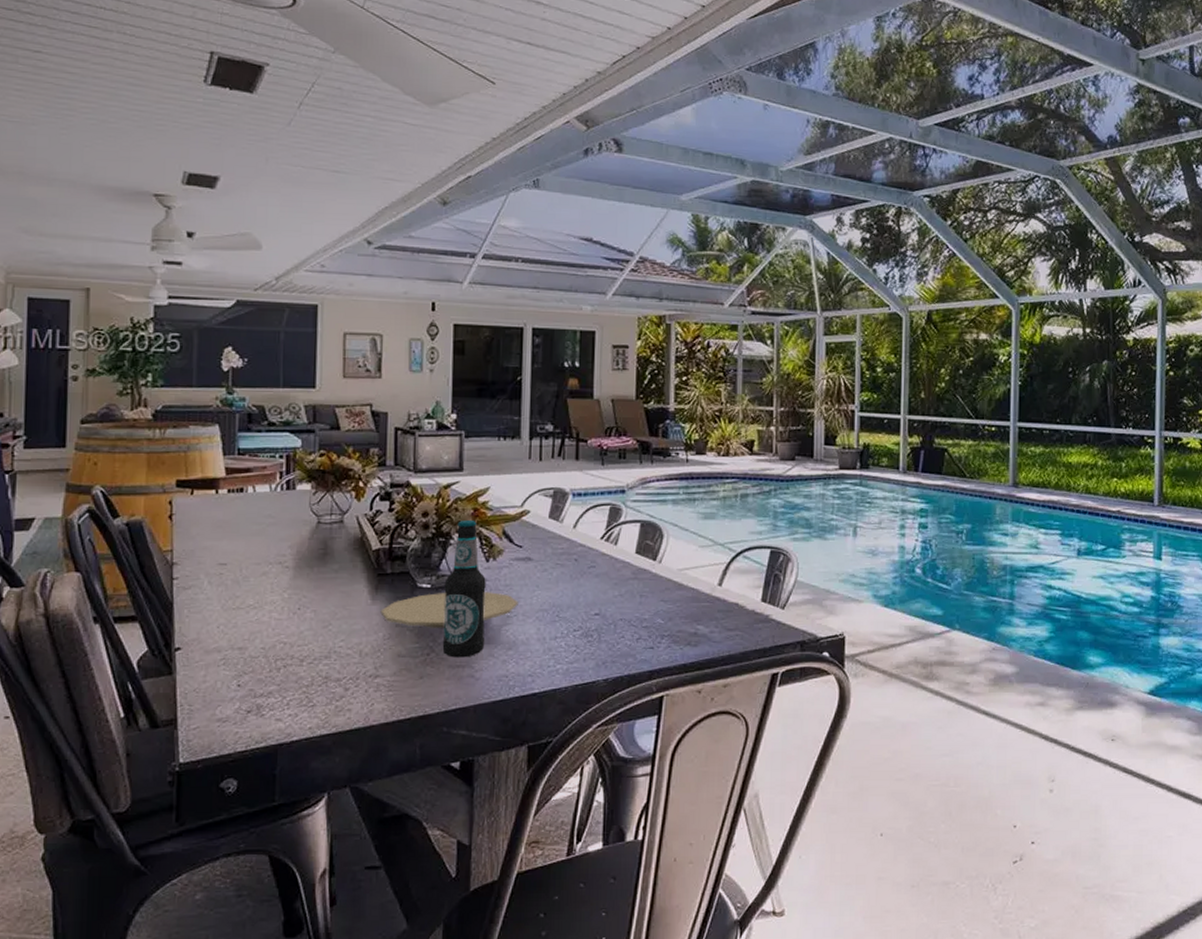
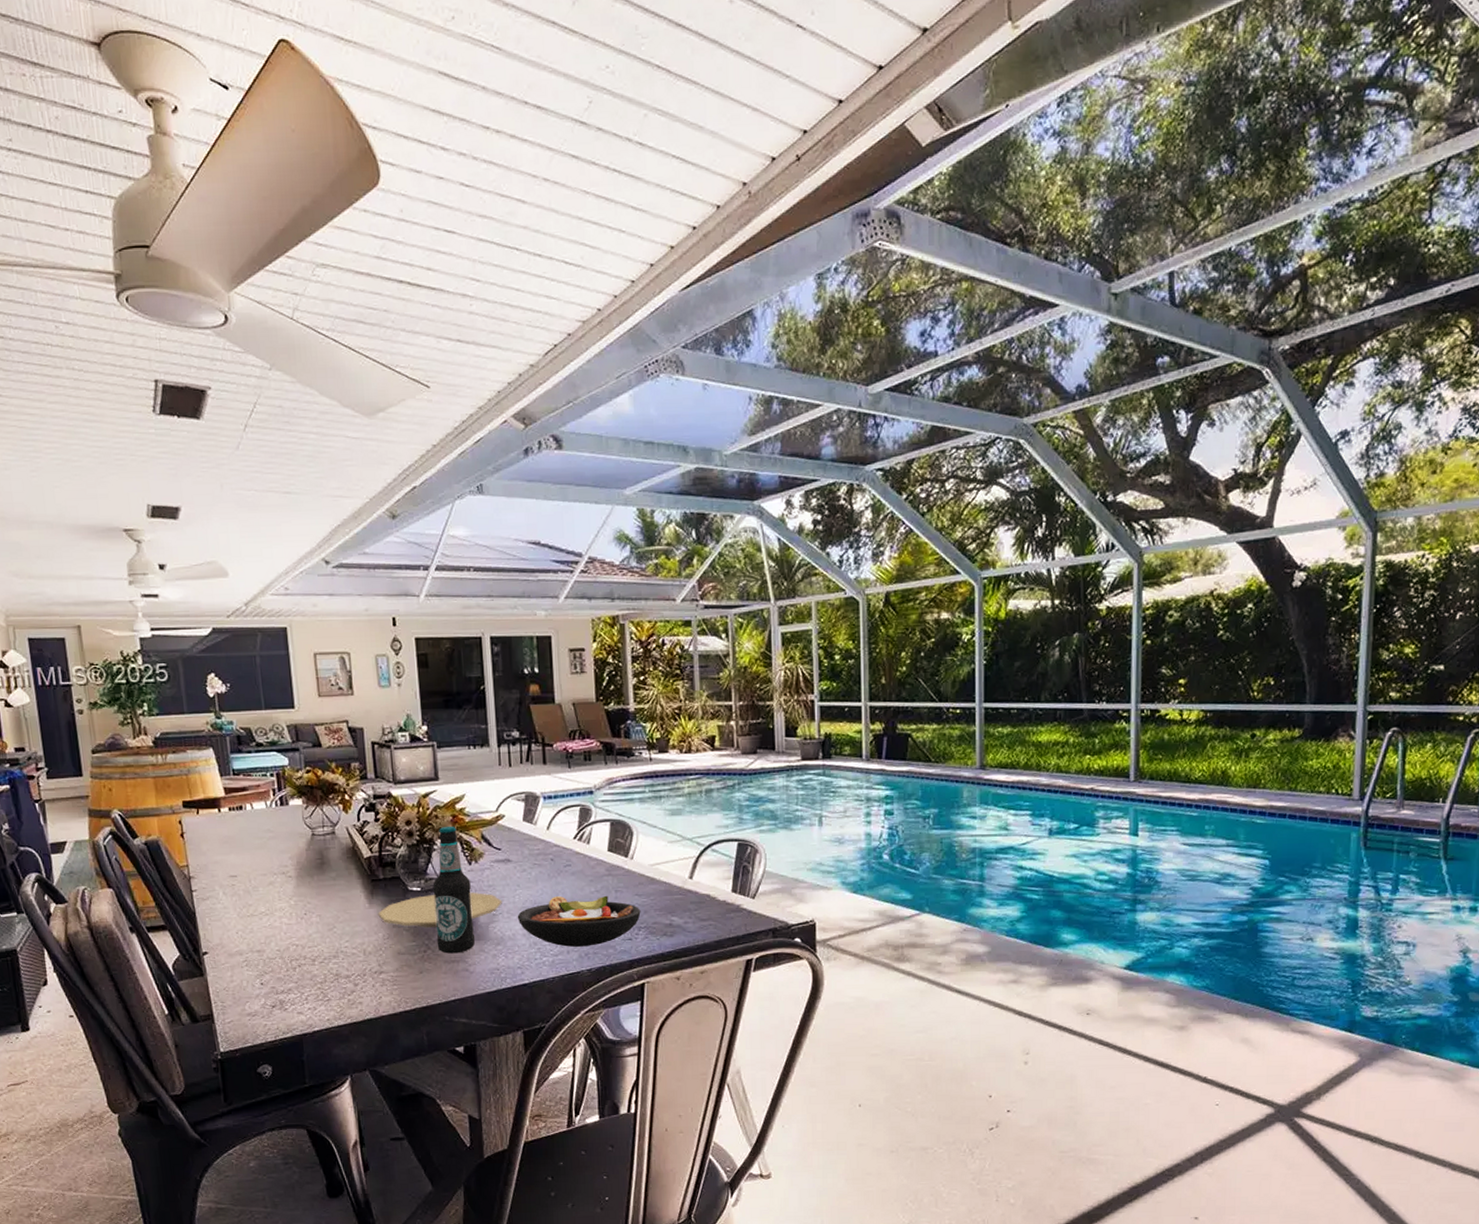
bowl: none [533,599,665,654] -> present [517,895,641,947]

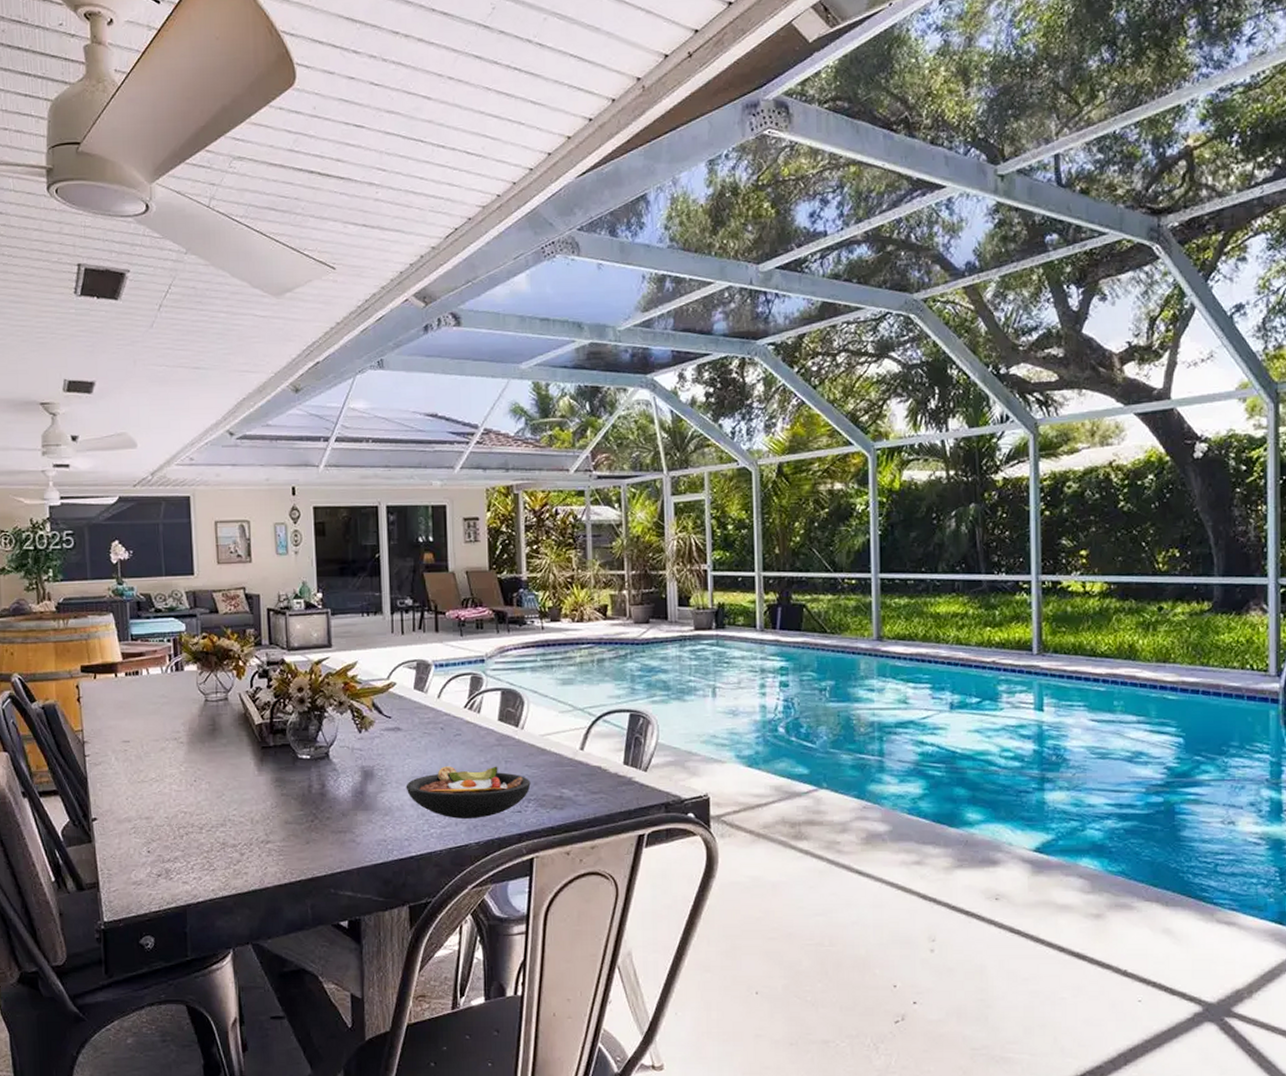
plate: present [378,893,502,927] -> none [267,761,391,796]
bottle: present [432,826,476,954] -> none [322,693,363,824]

